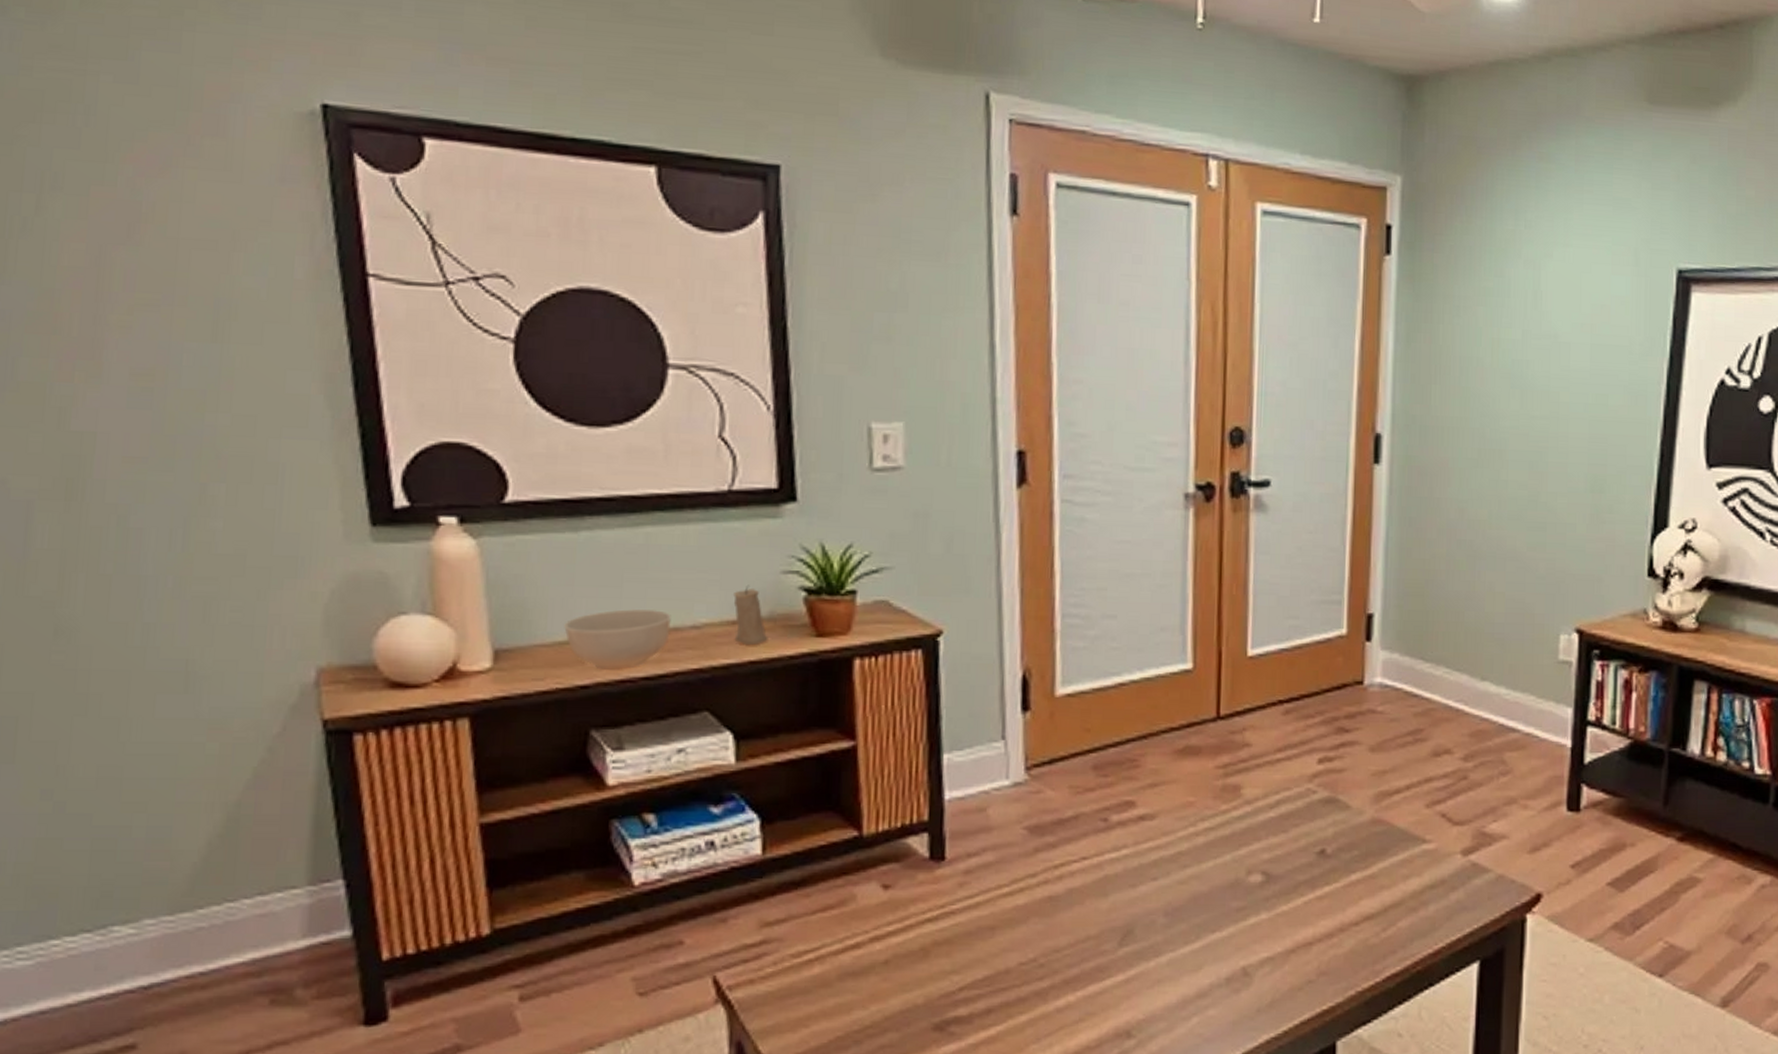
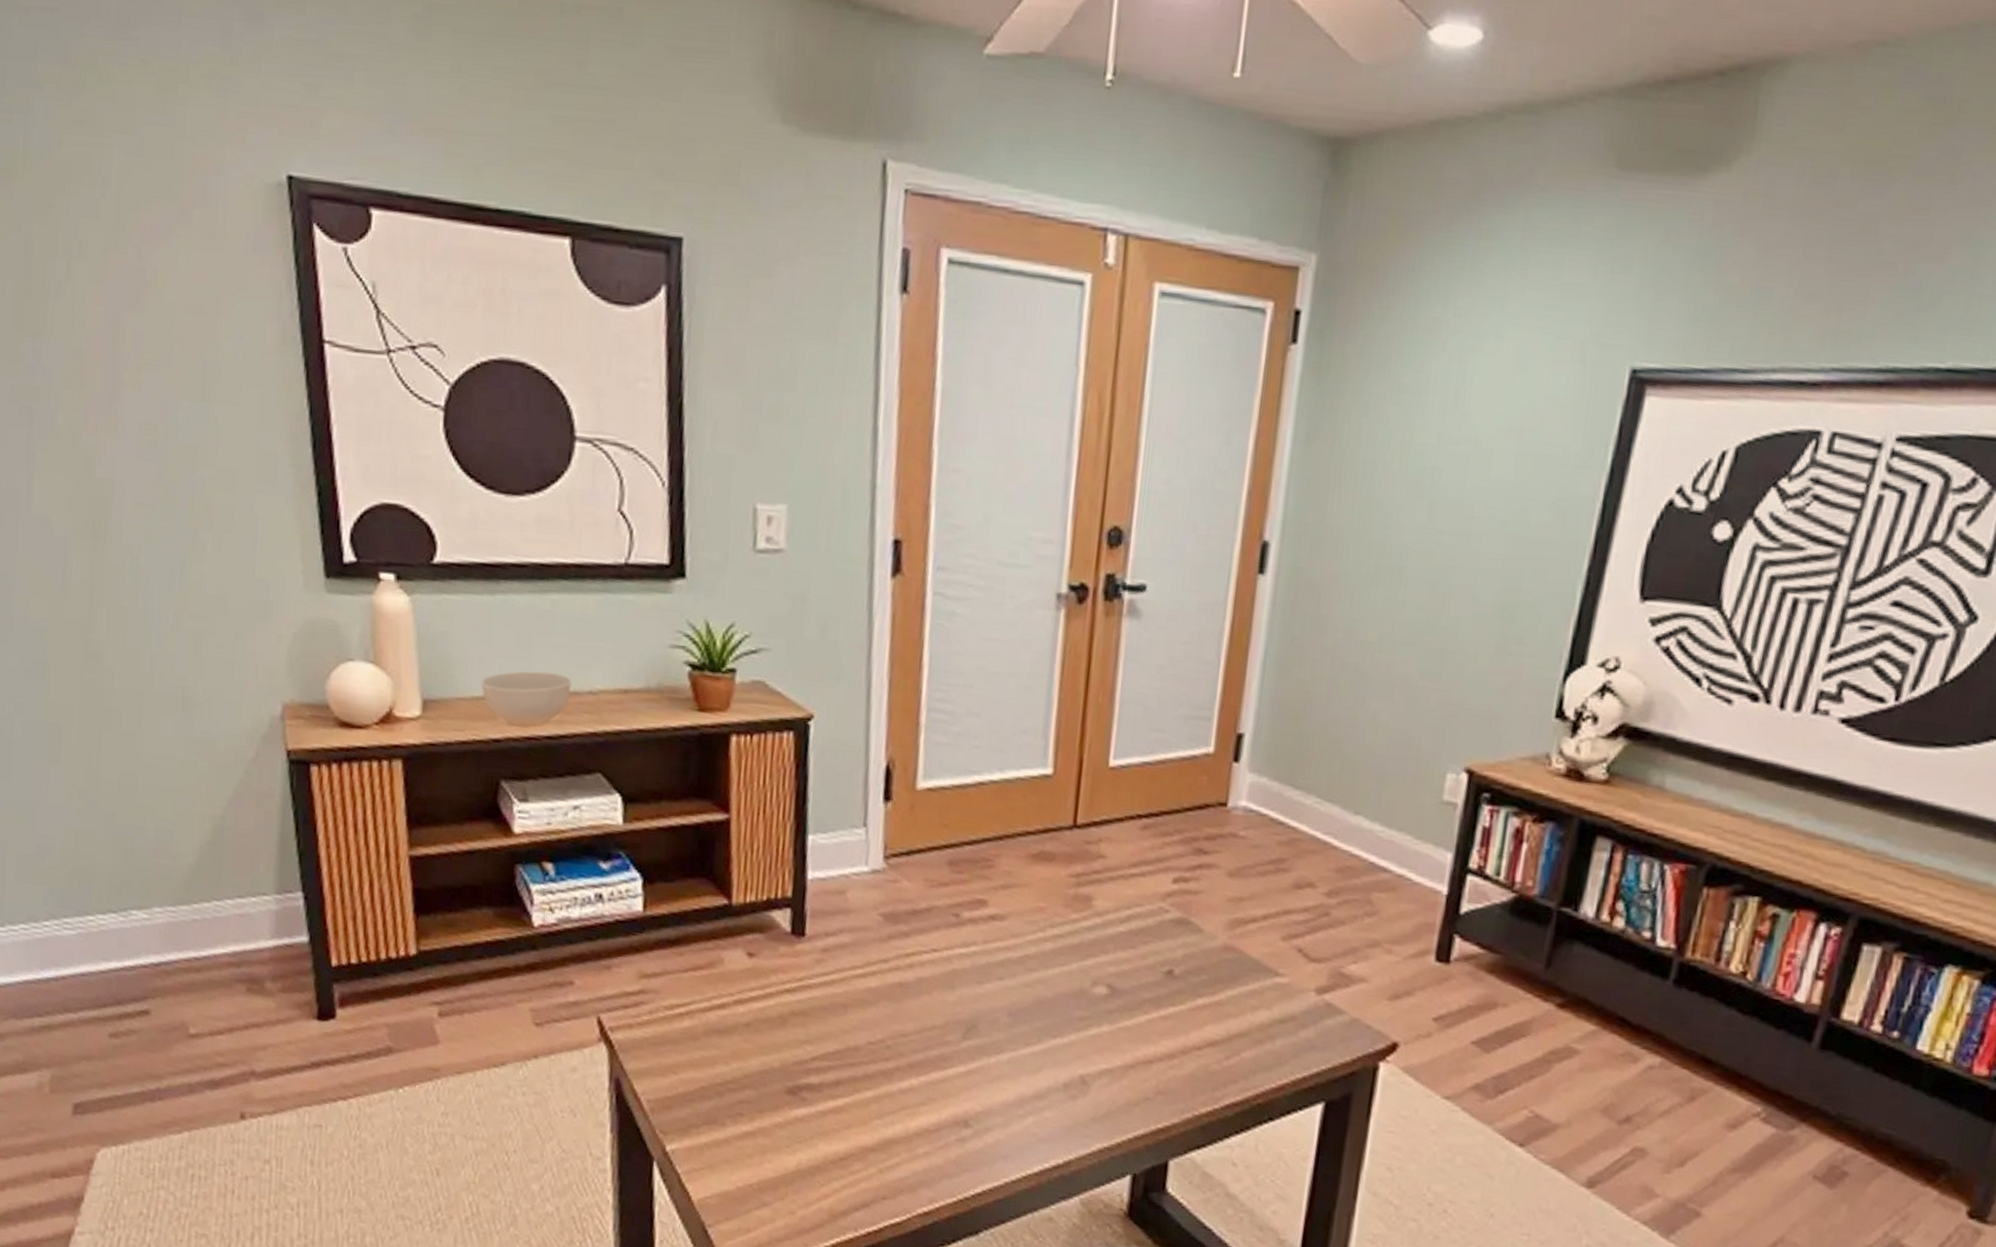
candle: present [733,585,768,646] -> none [625,656,656,715]

